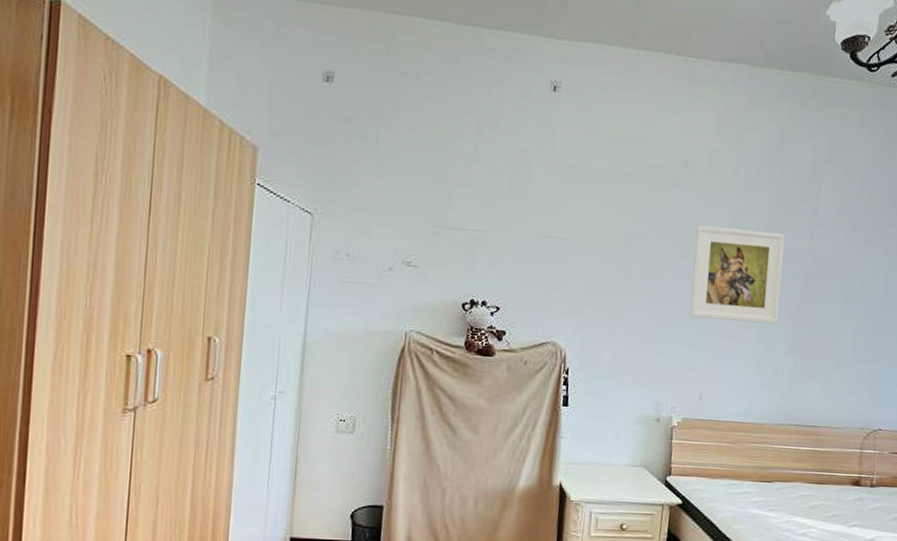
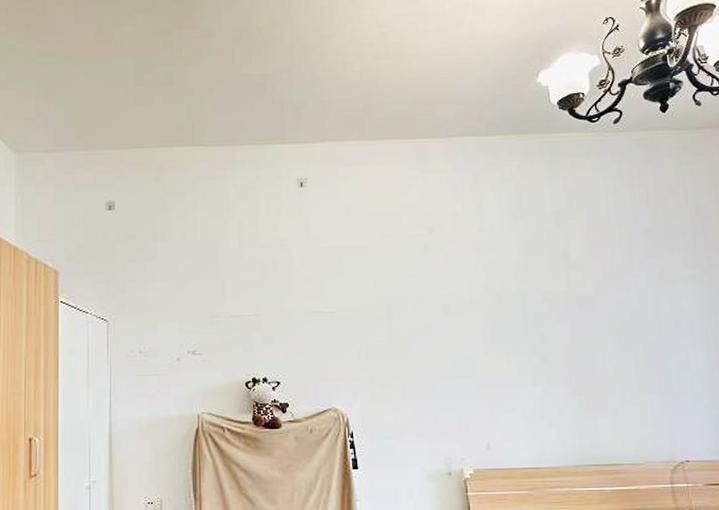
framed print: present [690,225,785,324] -> none [453,279,552,370]

